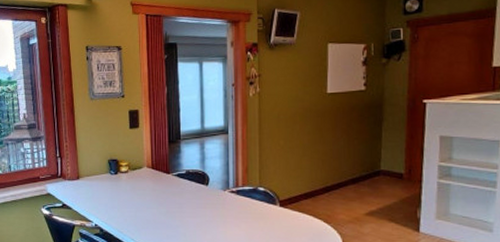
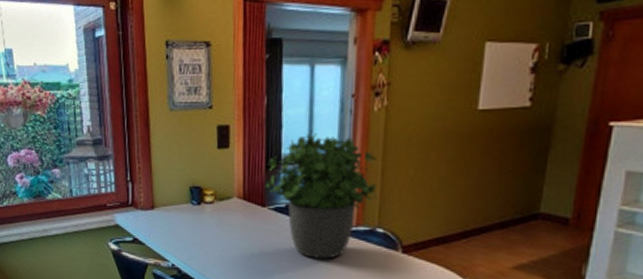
potted plant: none [168,112,257,214] -> present [265,130,378,259]

